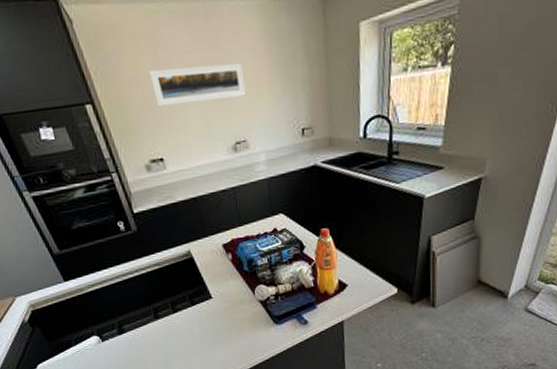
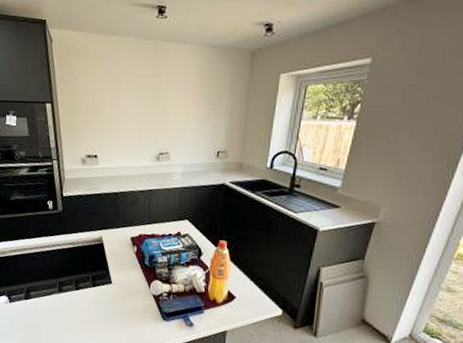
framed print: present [148,62,247,107] -> none [101,85,177,117]

